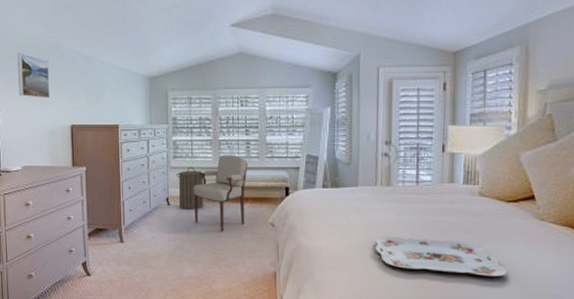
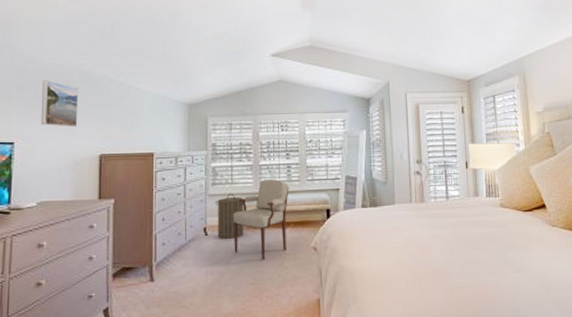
serving tray: present [375,236,507,277] -> none [414,251,531,284]

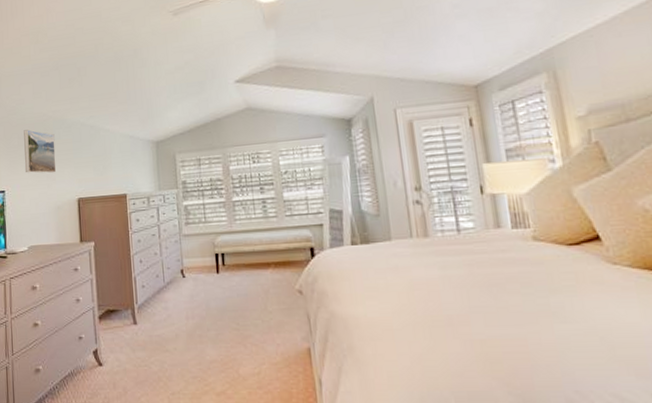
laundry hamper: present [215,194,244,239] -> none [190,233,221,281]
armchair: present [233,179,289,261] -> none [209,216,269,305]

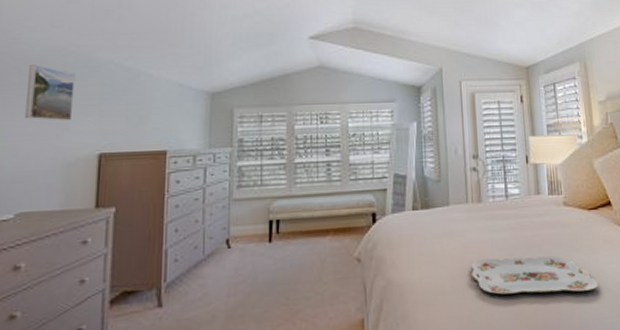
serving tray: none [420,296,586,338] -> present [471,256,598,295]

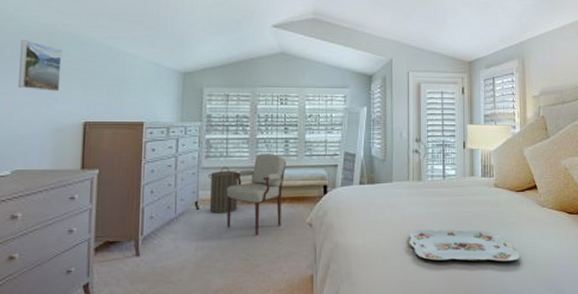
laundry hamper: none [241,198,276,252] -> present [208,167,239,213]
armchair: none [261,179,329,277] -> present [226,154,286,236]

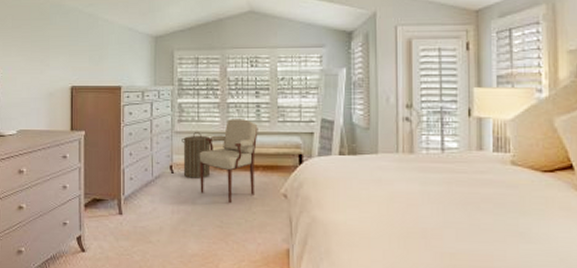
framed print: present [19,40,62,92] -> none [19,12,51,59]
serving tray: present [409,229,520,261] -> none [399,209,547,257]

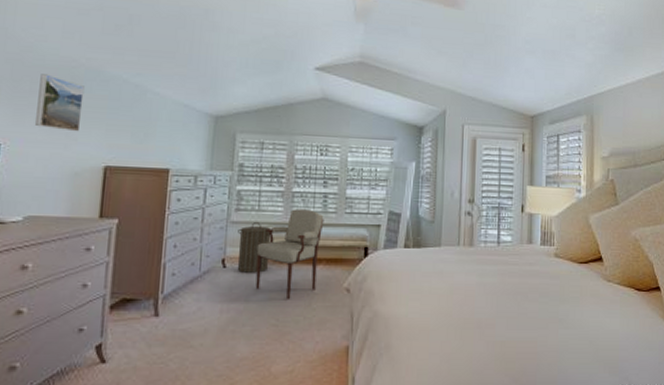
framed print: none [19,12,51,59] -> present [35,74,85,132]

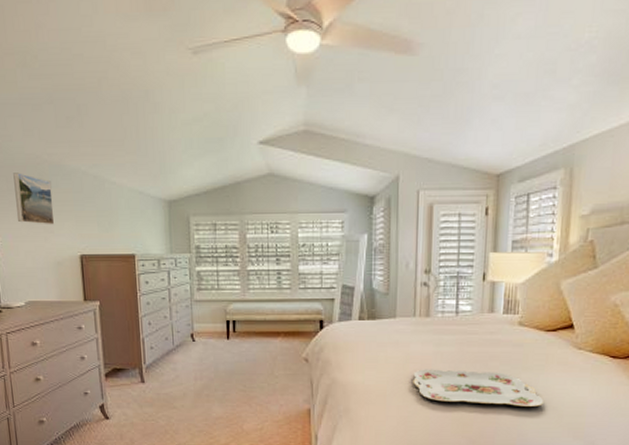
laundry hamper: present [238,222,271,273] -> none [202,300,232,346]
armchair: present [255,209,324,300] -> none [220,286,279,369]
serving tray: none [457,301,580,341] -> present [413,369,544,406]

